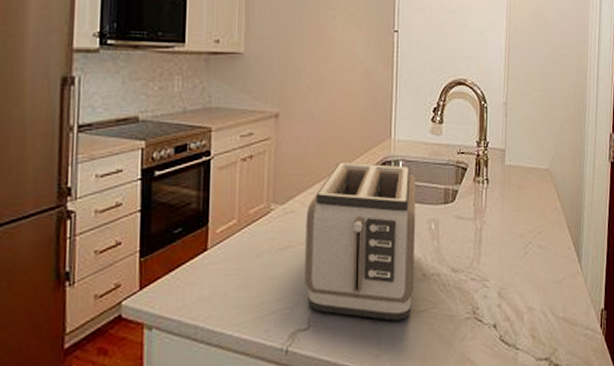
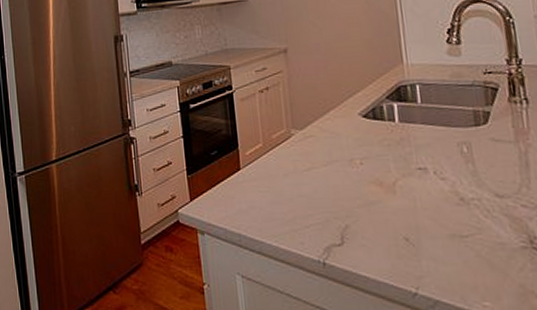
toaster: present [305,162,416,321] -> none [325,88,452,244]

